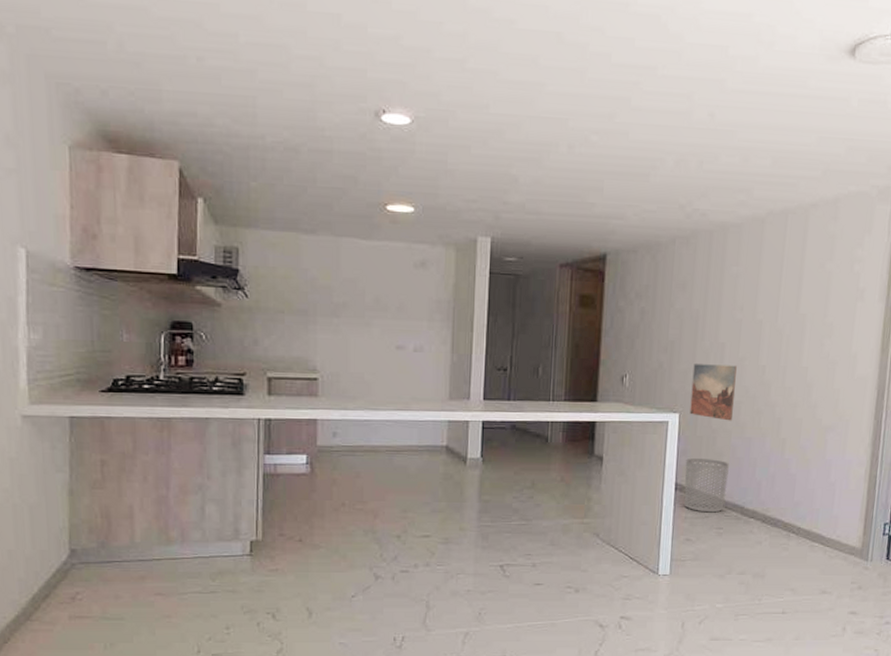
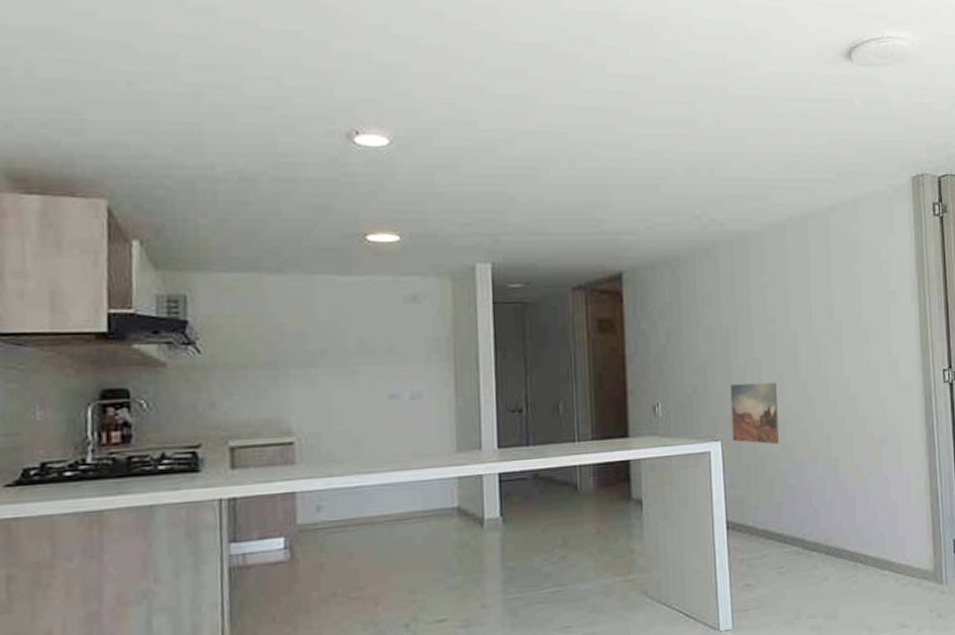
waste bin: present [684,458,729,513] -> none [734,489,783,552]

